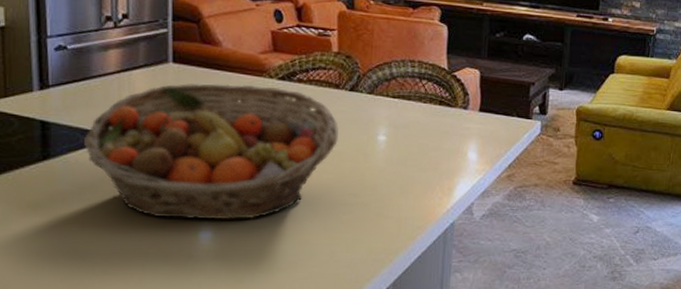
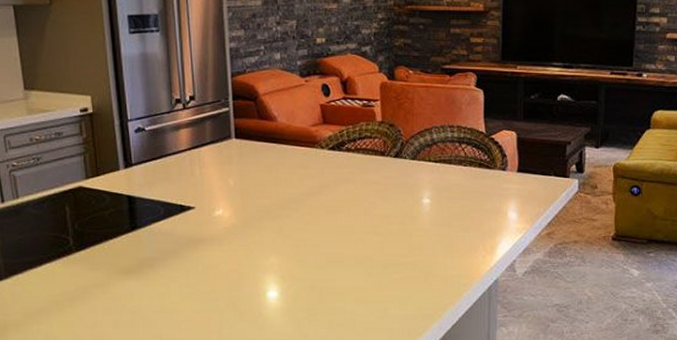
fruit basket: present [83,83,339,220] -> none [163,155,386,281]

